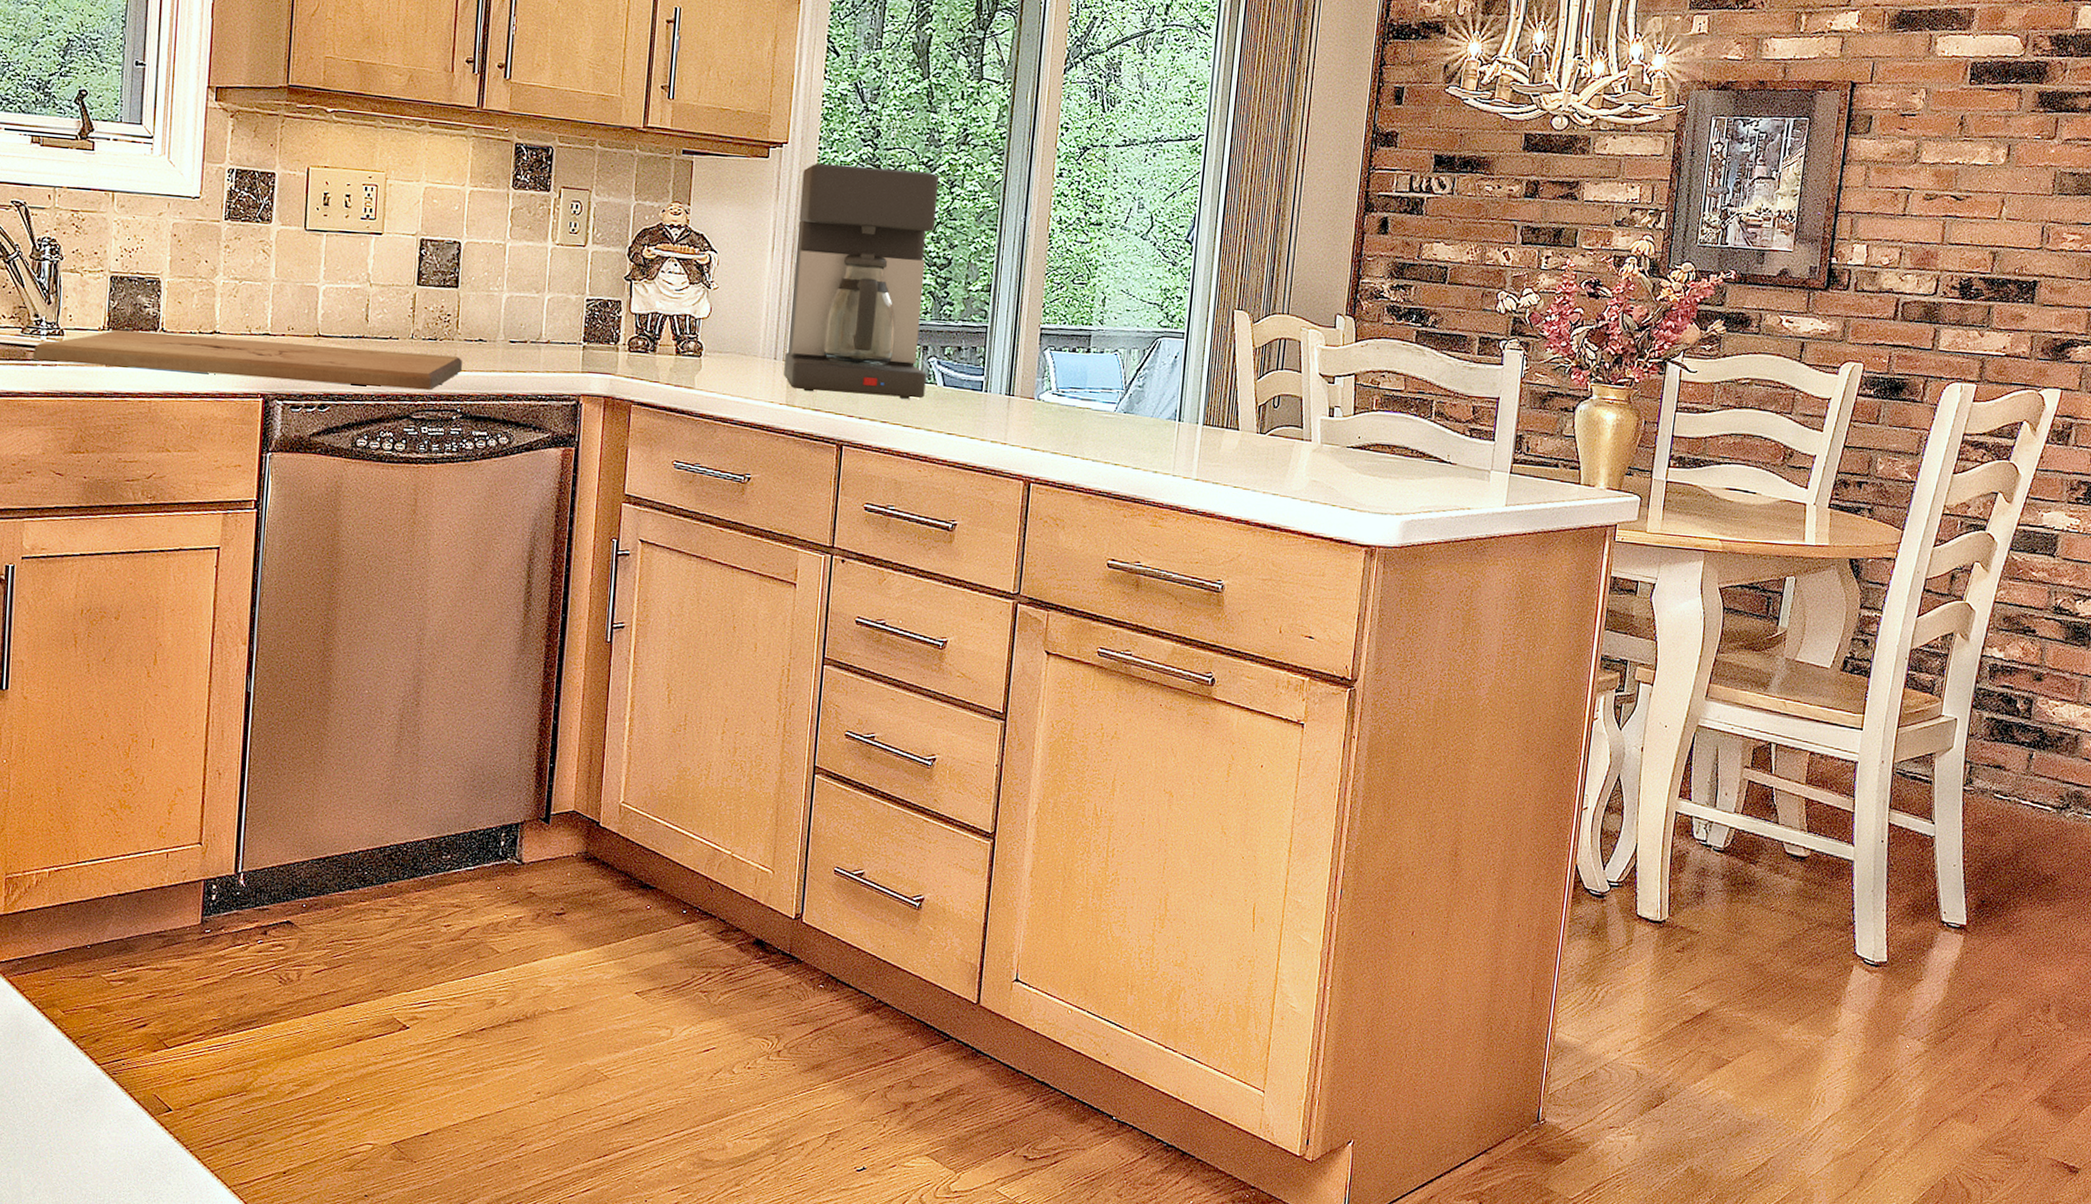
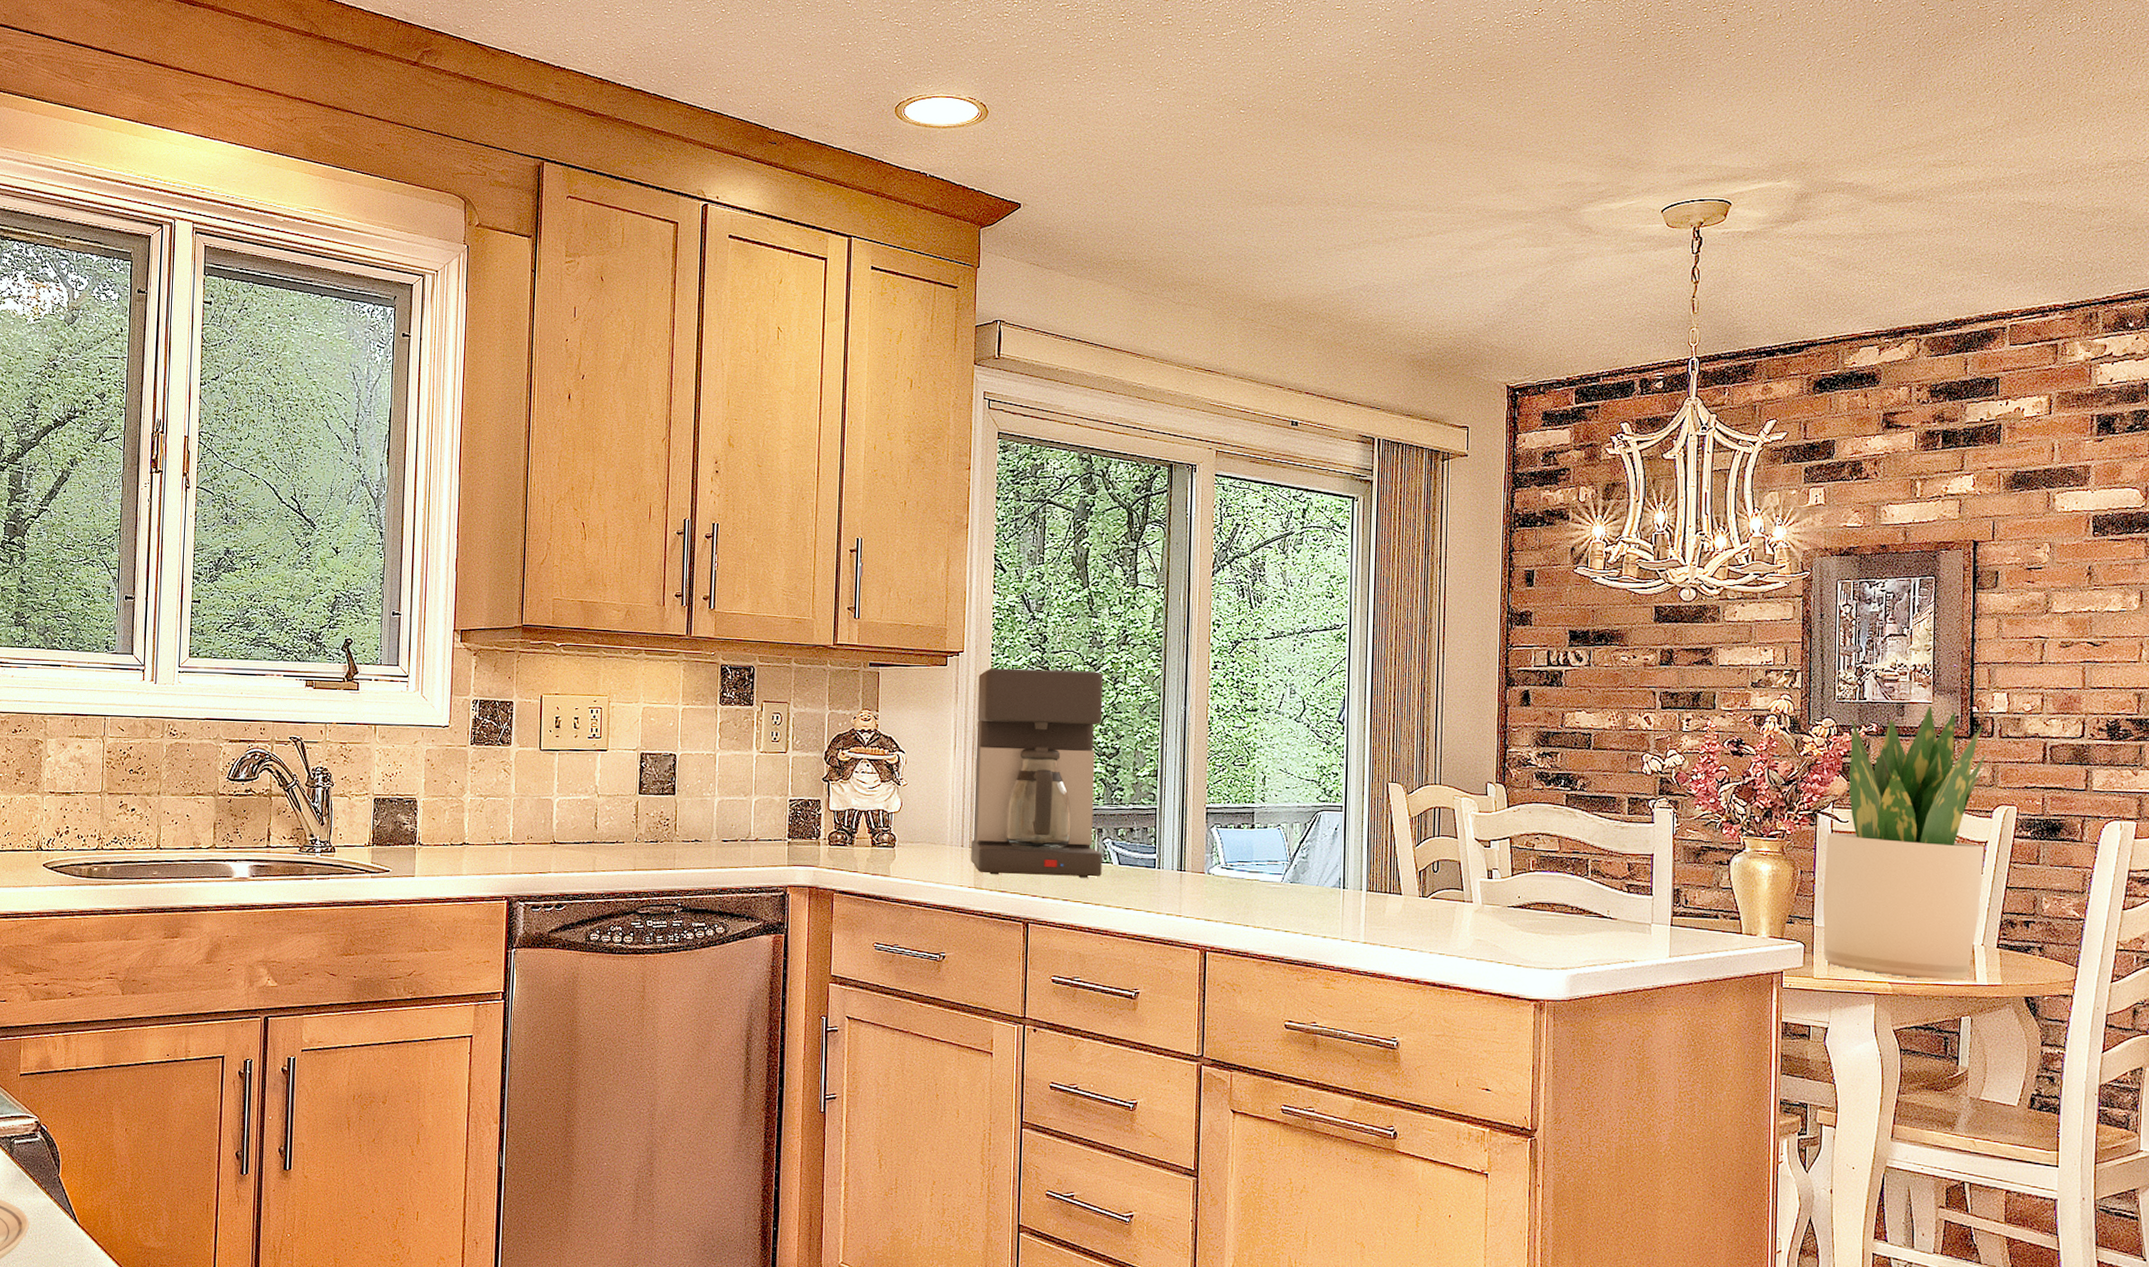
cutting board: present [33,329,463,391] -> none [310,844,682,888]
planter: none [1659,255,1840,539] -> present [1822,706,1987,980]

